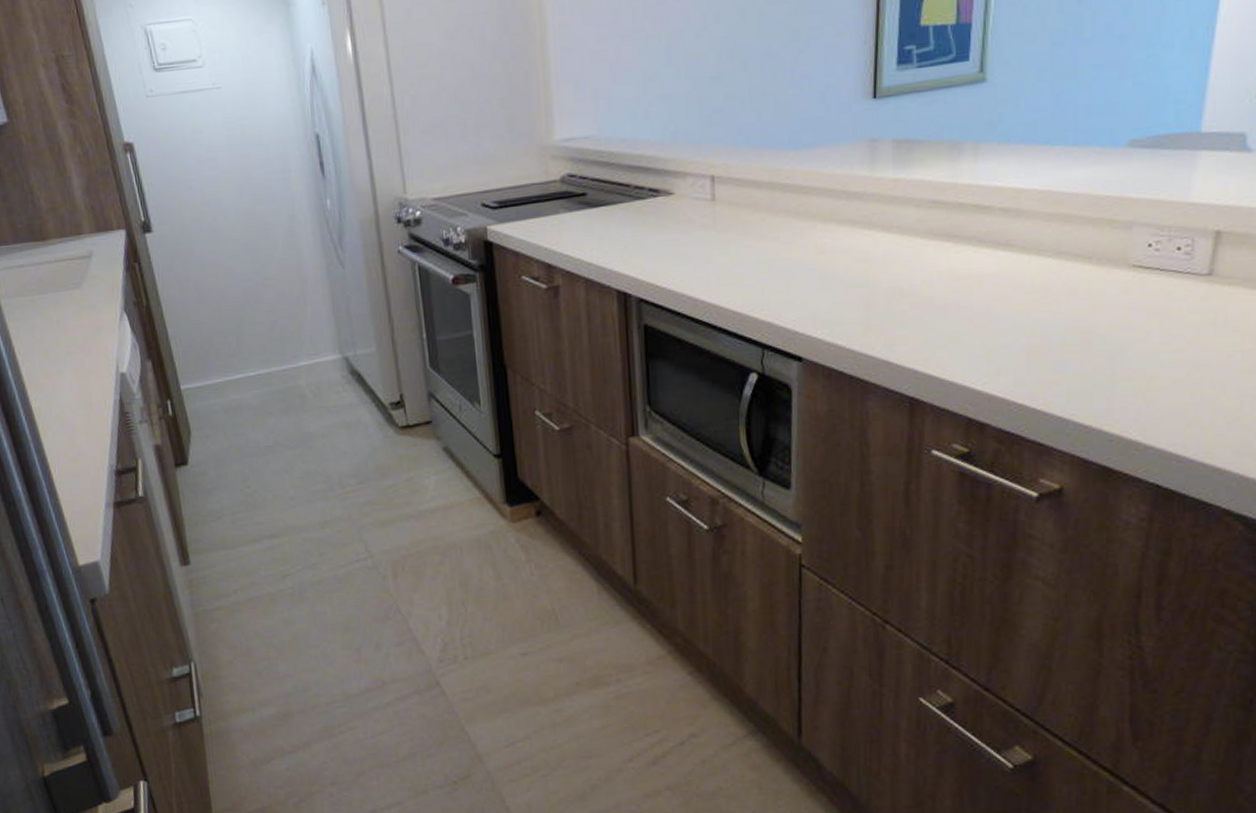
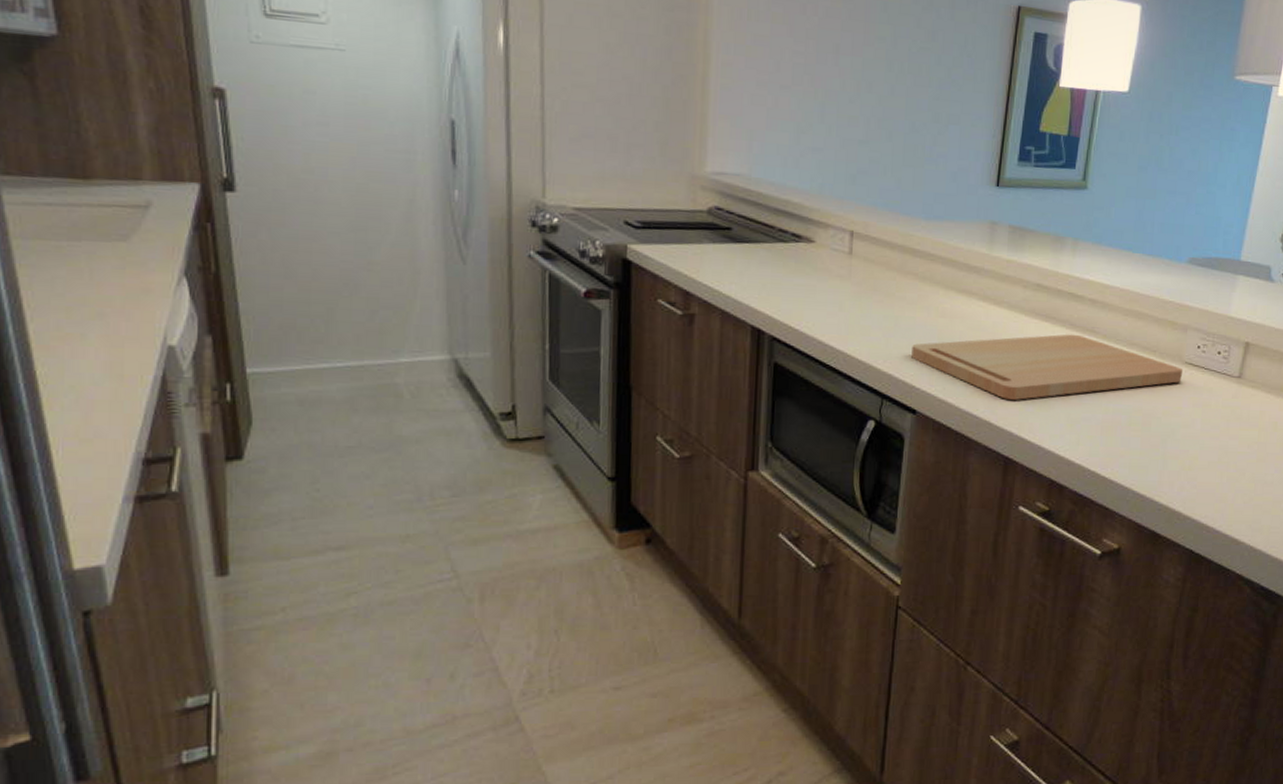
cutting board: none [791,251,1131,335] -> present [911,334,1183,400]

